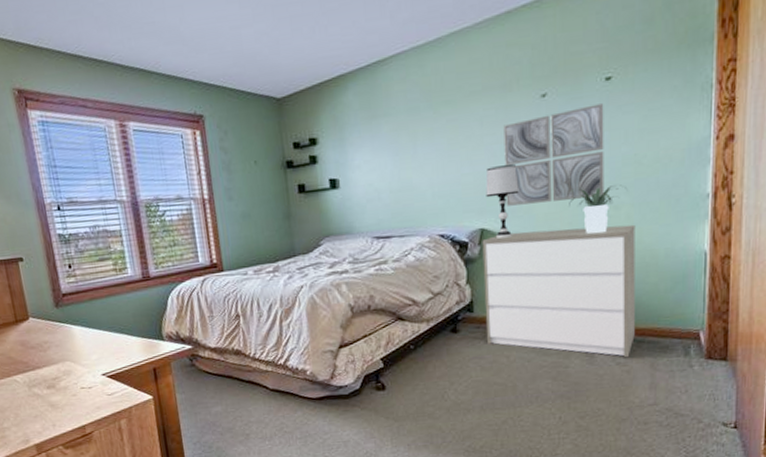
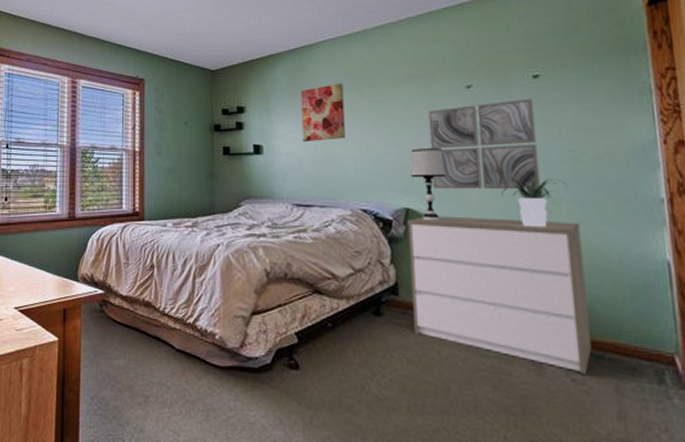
wall art: none [375,102,422,171] -> present [300,83,345,141]

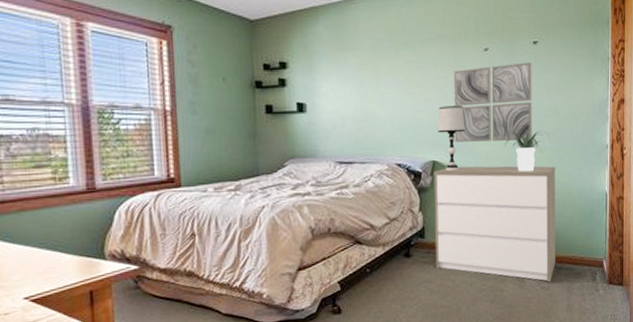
wall art: present [300,83,345,141] -> none [343,41,384,99]

